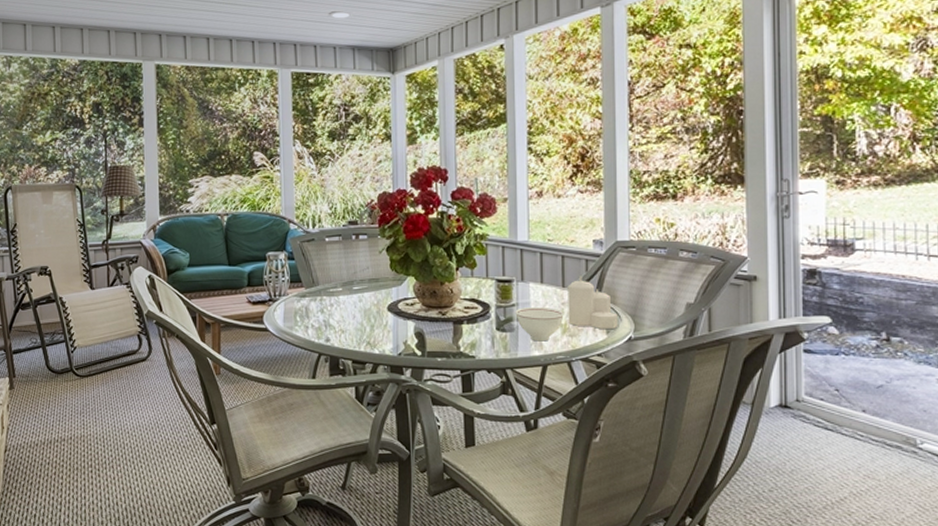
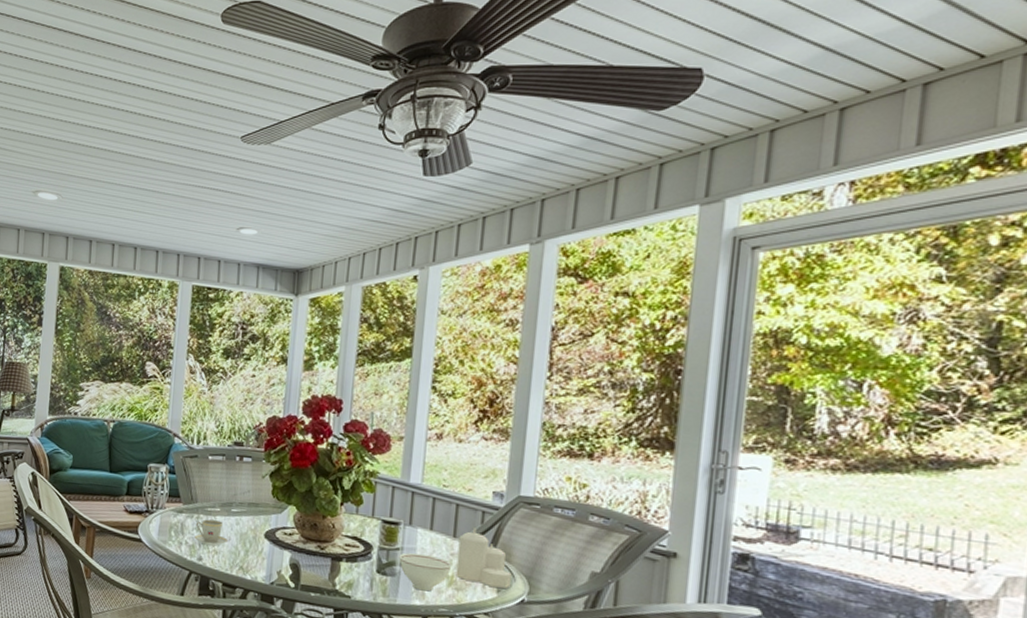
teacup: none [319,300,353,325] -> present [194,519,228,546]

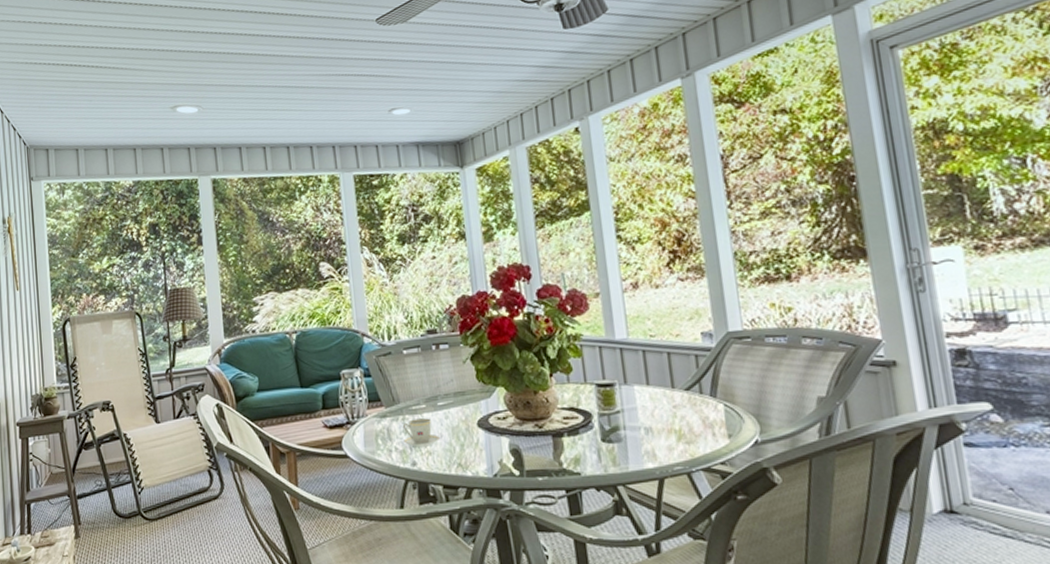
bowl: present [399,552,452,592] -> none [621,411,678,452]
candle: present [456,527,512,589] -> none [677,374,741,433]

